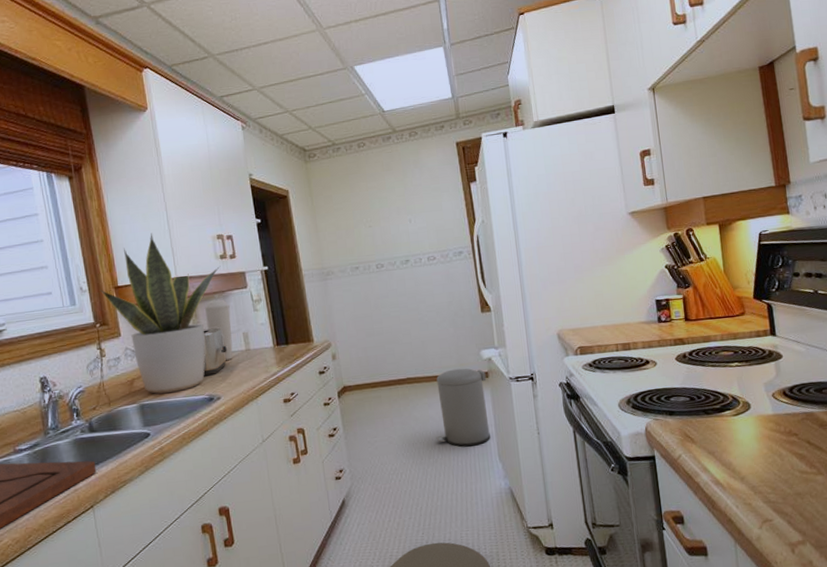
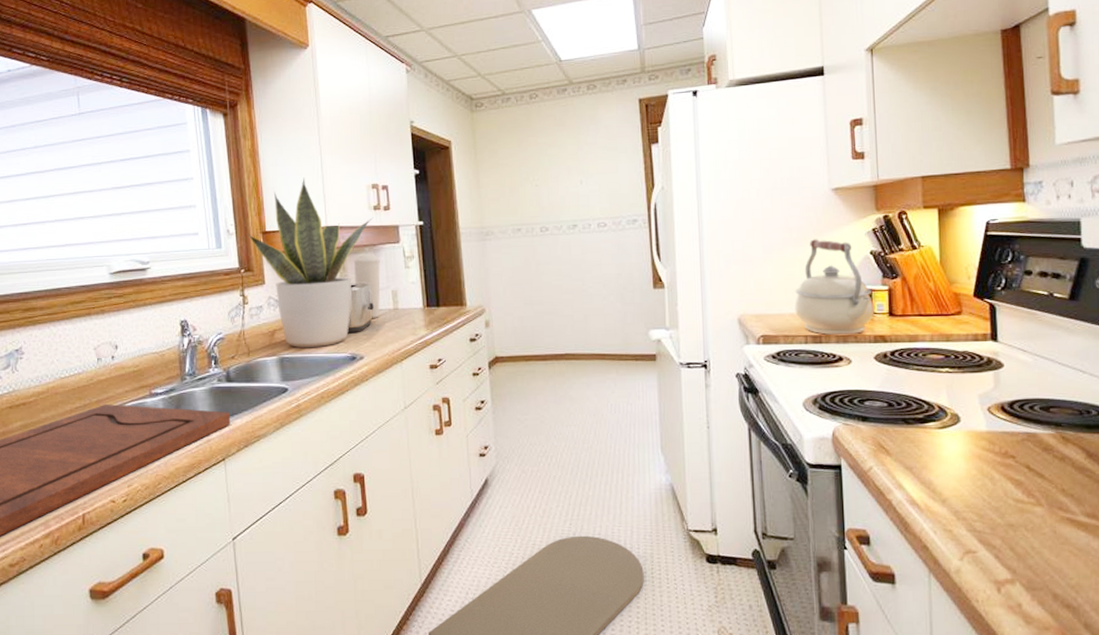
pedal bin: present [436,368,490,447] -> none [593,348,653,435]
kettle: none [604,258,673,342] -> present [794,239,875,336]

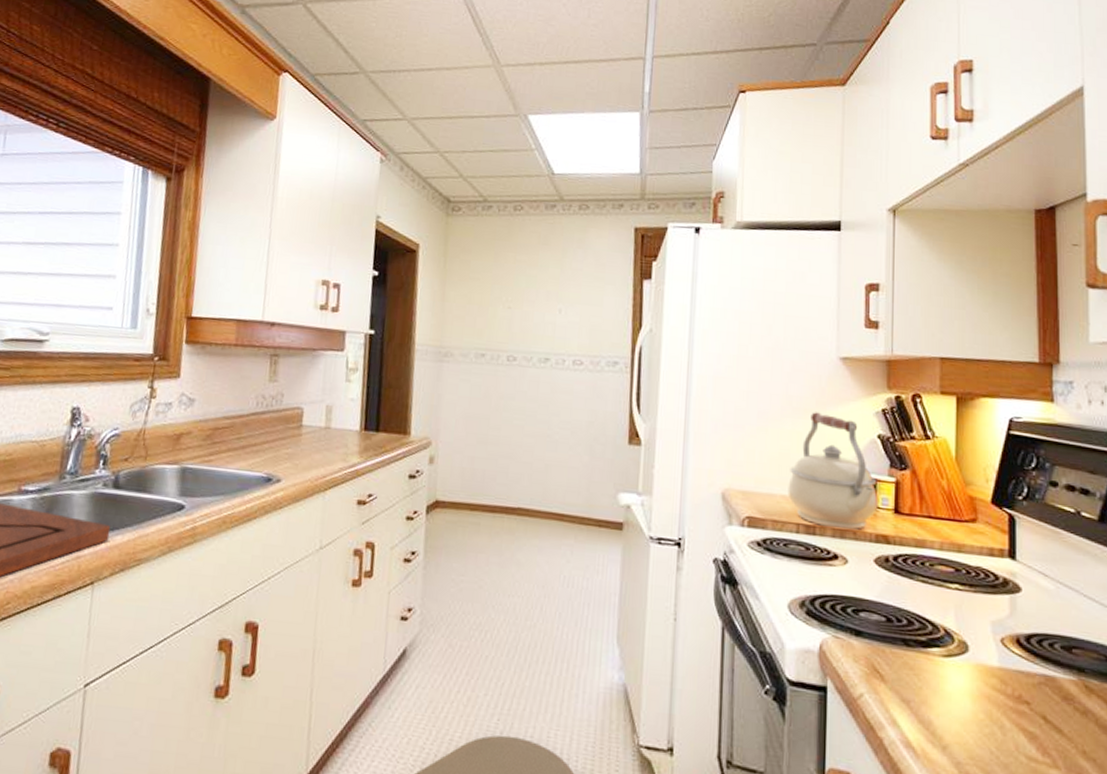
potted plant: present [248,177,374,348] -> none [170,261,318,461]
toaster: present [347,282,374,332] -> none [267,390,303,450]
canister: present [354,248,380,318] -> none [284,352,318,435]

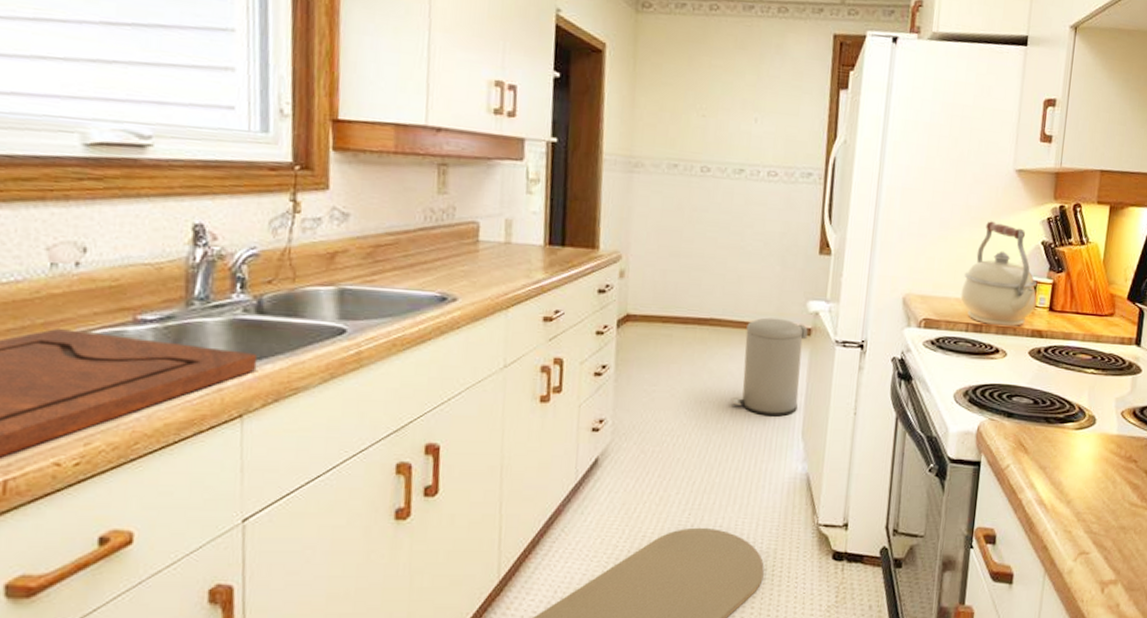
pedal bin: none [540,509,620,618] -> present [731,317,808,417]

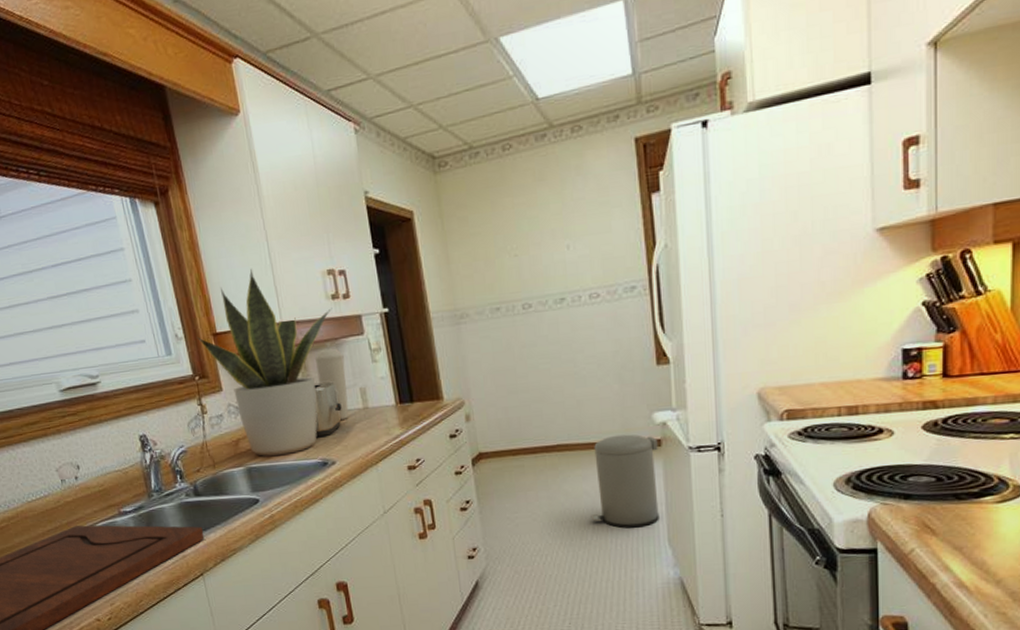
potted plant: none [310,55,492,281] -> present [198,268,333,456]
toaster: none [439,203,479,267] -> present [313,381,342,437]
canister: none [457,161,494,251] -> present [315,343,349,420]
kettle: present [961,221,1038,327] -> none [826,292,925,405]

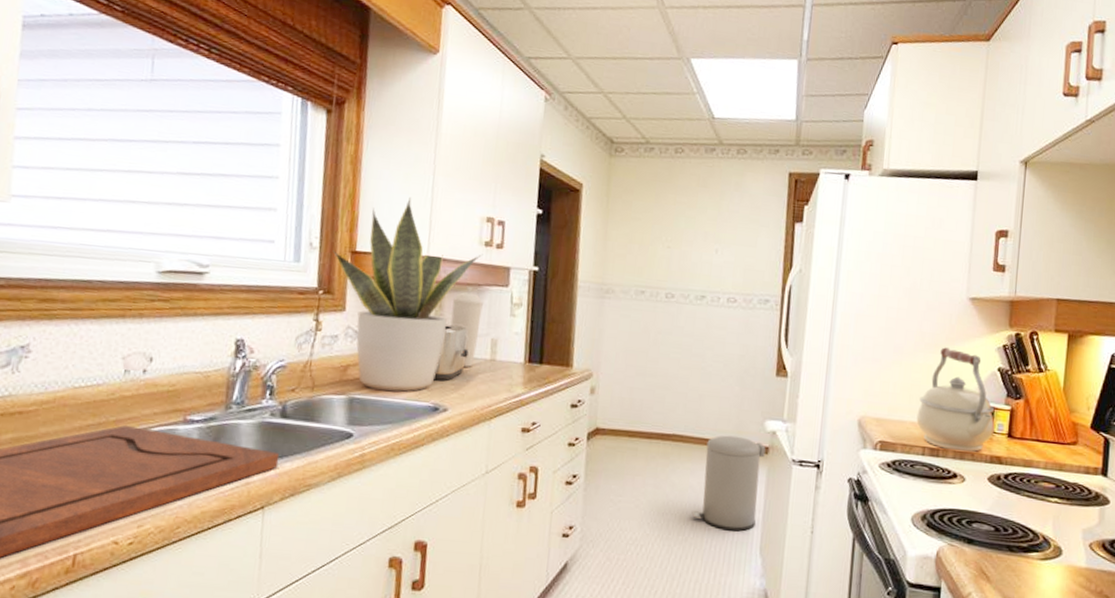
kettle: none [826,292,925,405] -> present [916,347,995,452]

